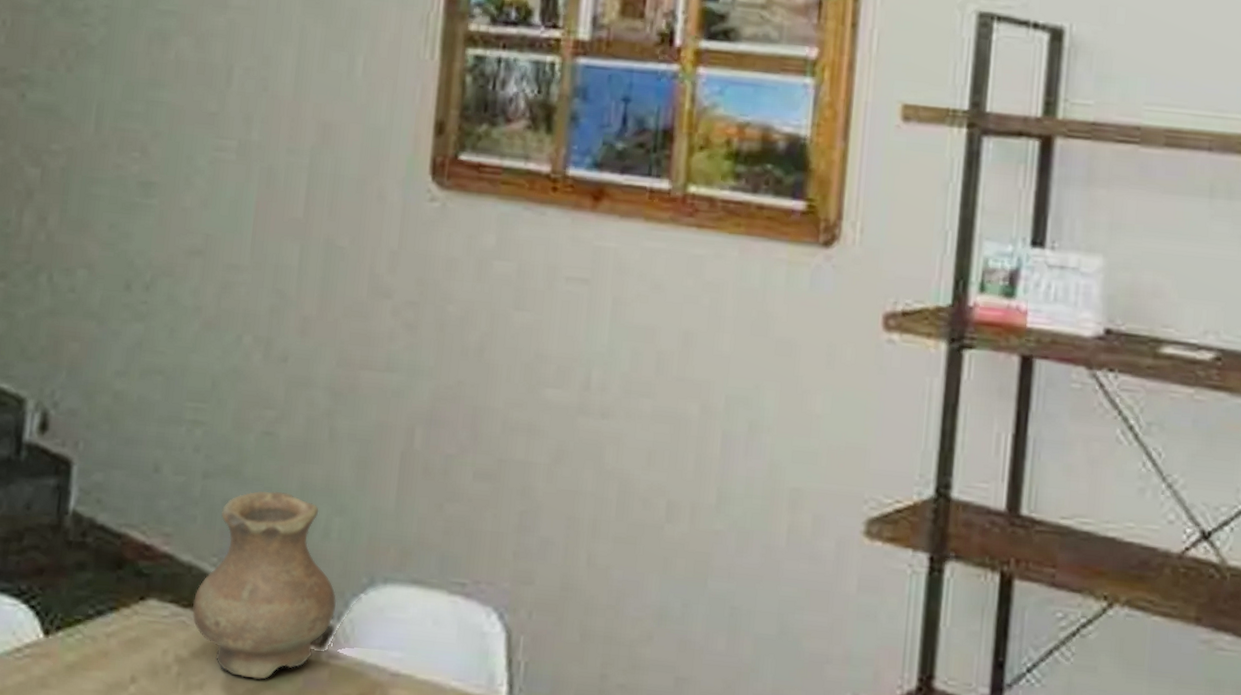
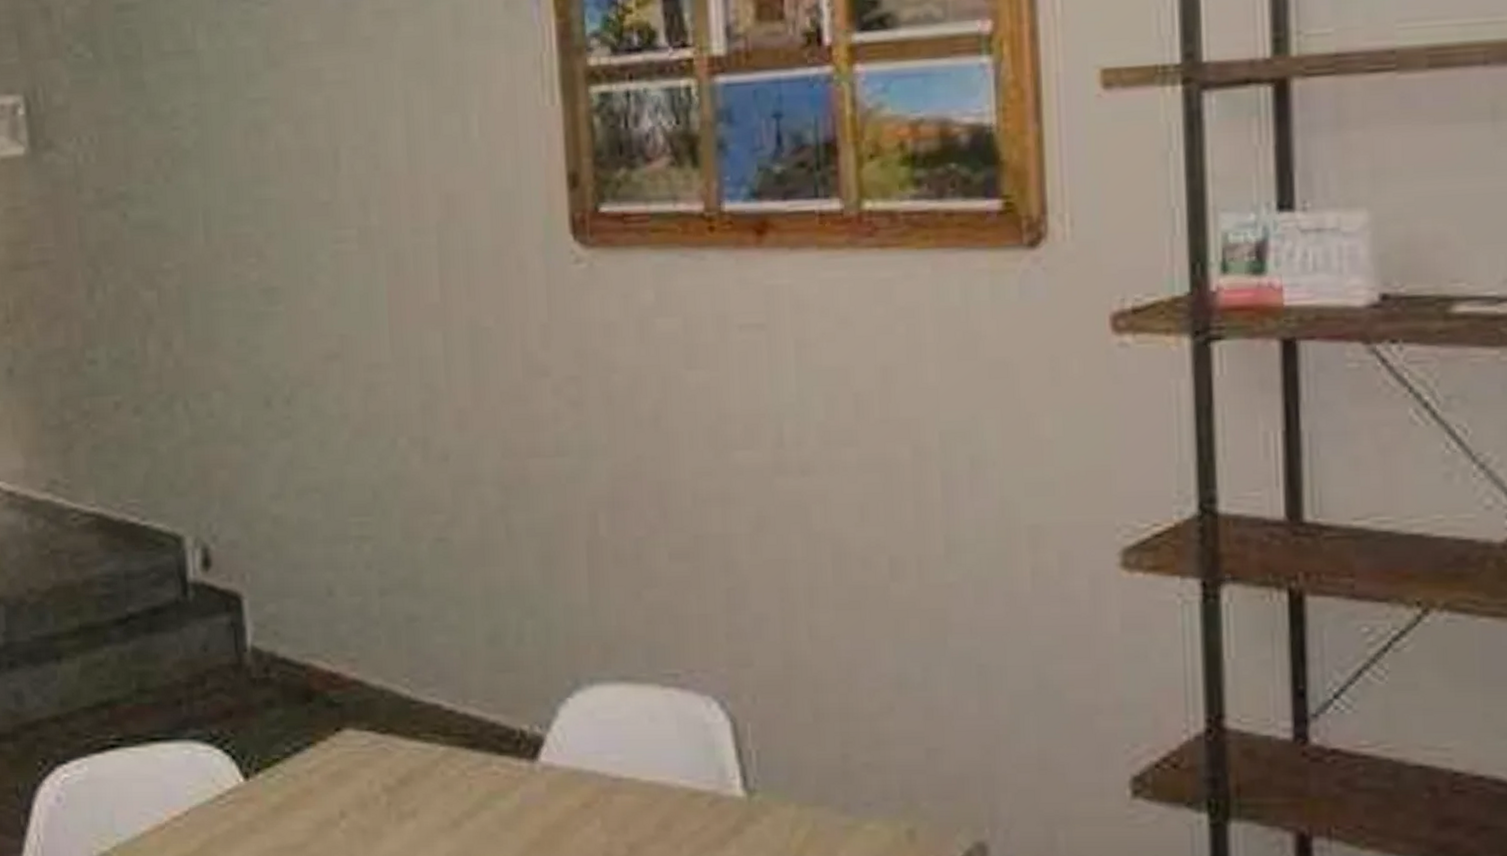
vase: present [192,490,336,680] -> none [391,600,542,800]

